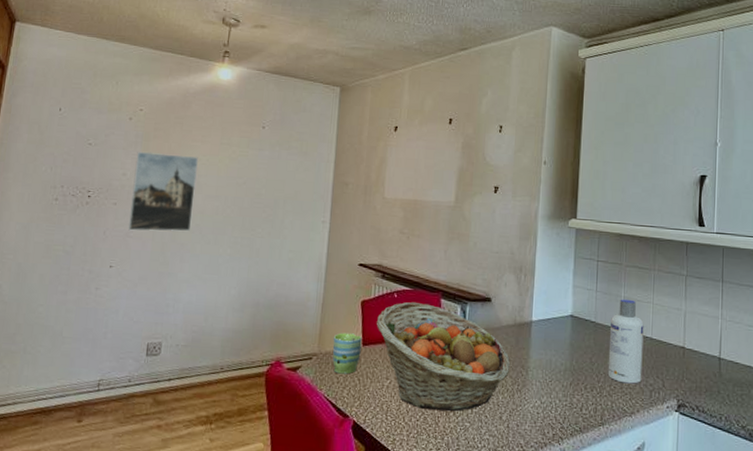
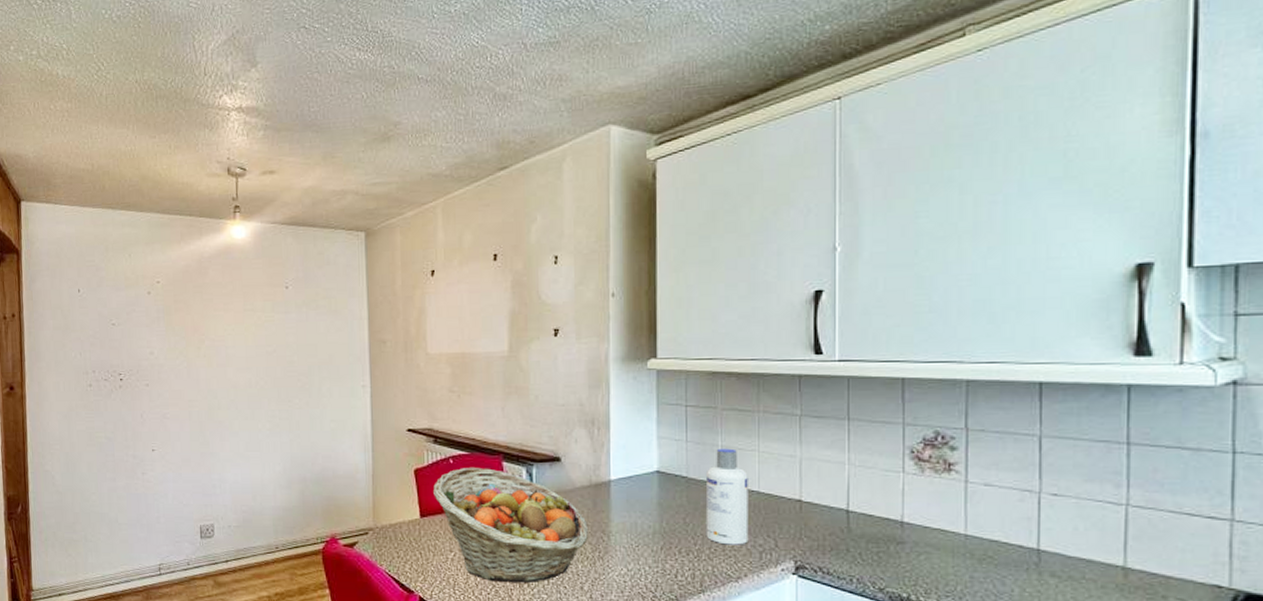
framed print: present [128,152,199,232] -> none [160,326,226,412]
mug: present [332,332,362,374] -> none [388,504,420,548]

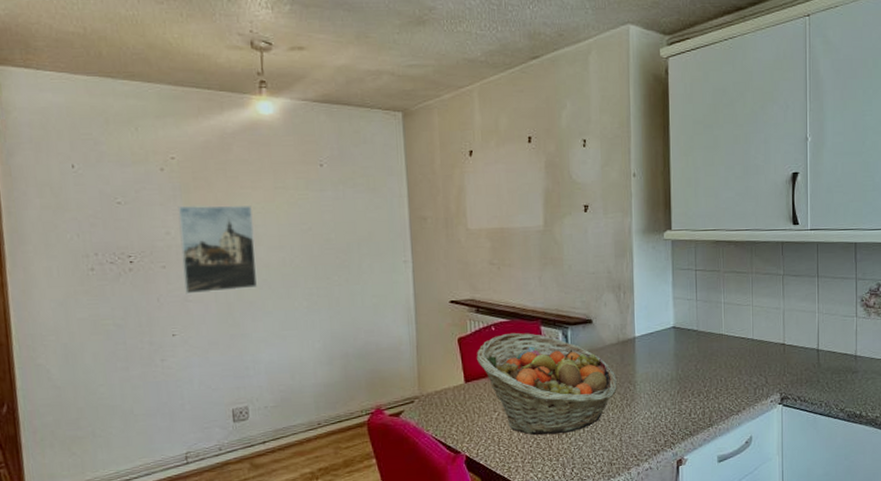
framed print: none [160,326,226,412] -> present [177,205,258,295]
screw cap bottle: present [705,448,749,545] -> none [712,304,746,385]

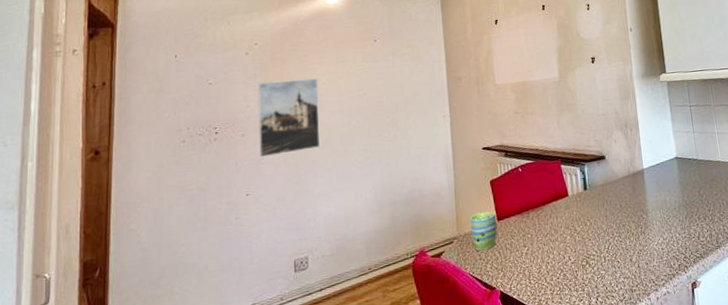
mug: none [433,371,465,413] -> present [469,211,498,251]
fruit basket: present [477,332,617,435] -> none [507,171,632,267]

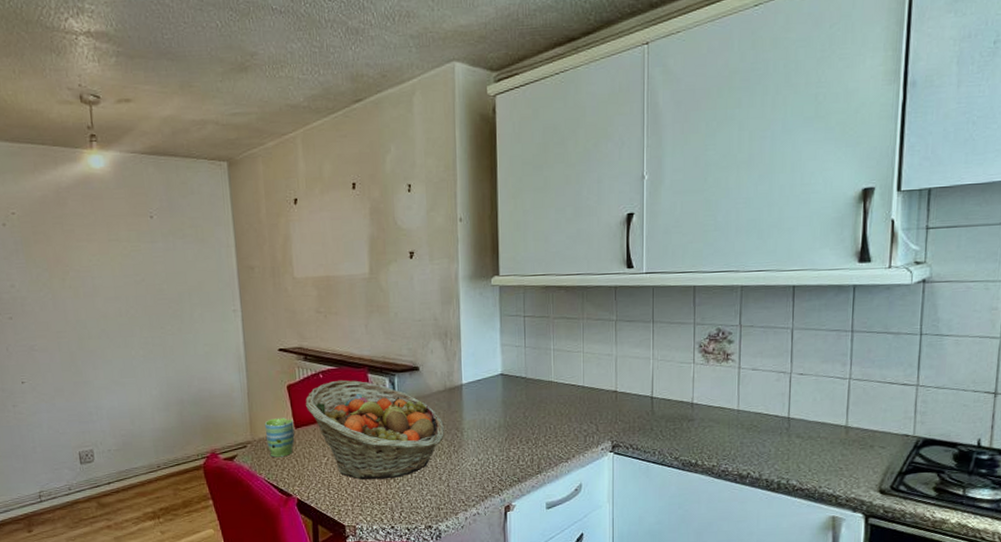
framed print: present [257,78,321,158] -> none [20,258,97,344]
fruit basket: none [507,171,632,267] -> present [306,379,444,480]

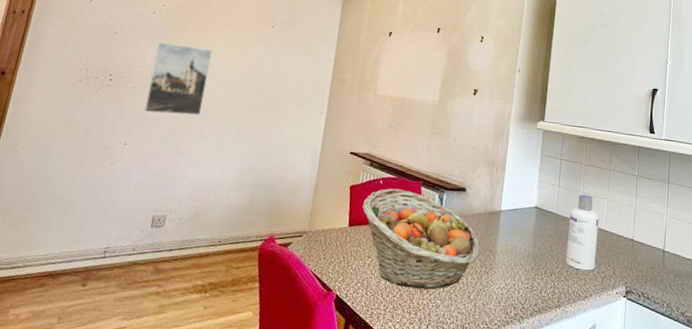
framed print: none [20,258,97,344] -> present [144,42,213,116]
mug: present [264,418,295,458] -> none [321,213,349,252]
screw cap bottle: none [541,351,576,432] -> present [565,194,599,271]

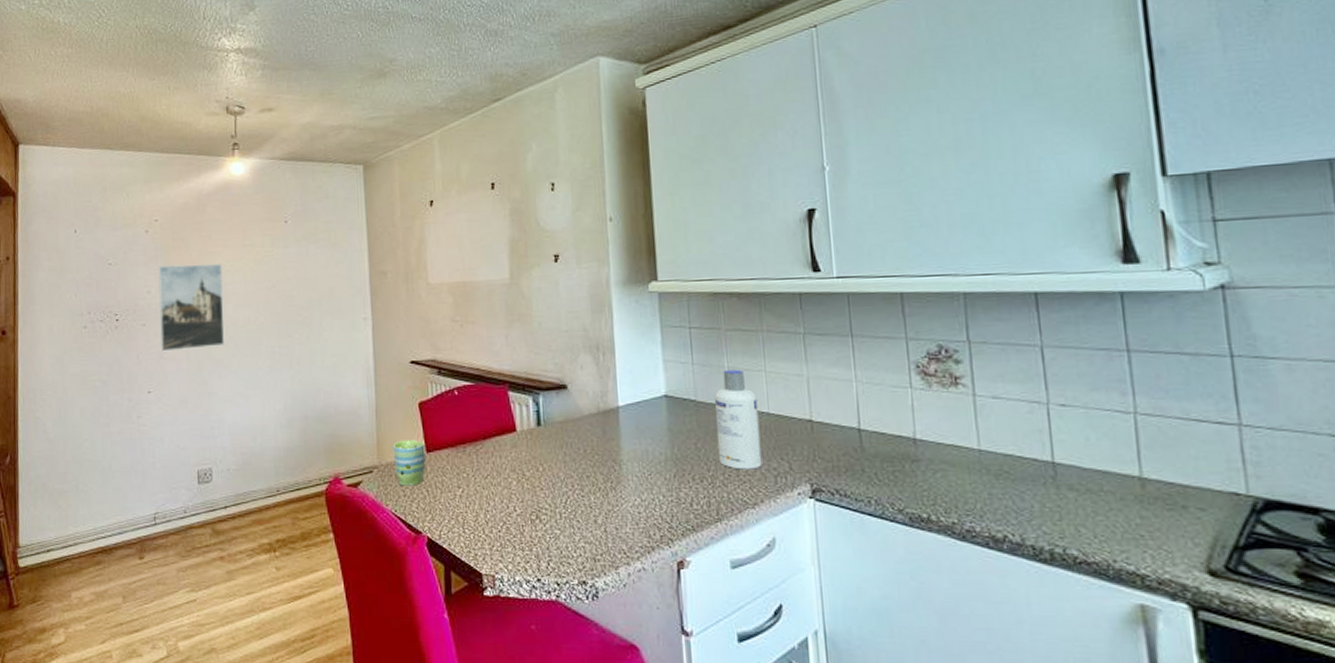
mug: none [321,213,349,252] -> present [393,440,426,486]
fruit basket: present [363,188,480,290] -> none [439,397,599,519]

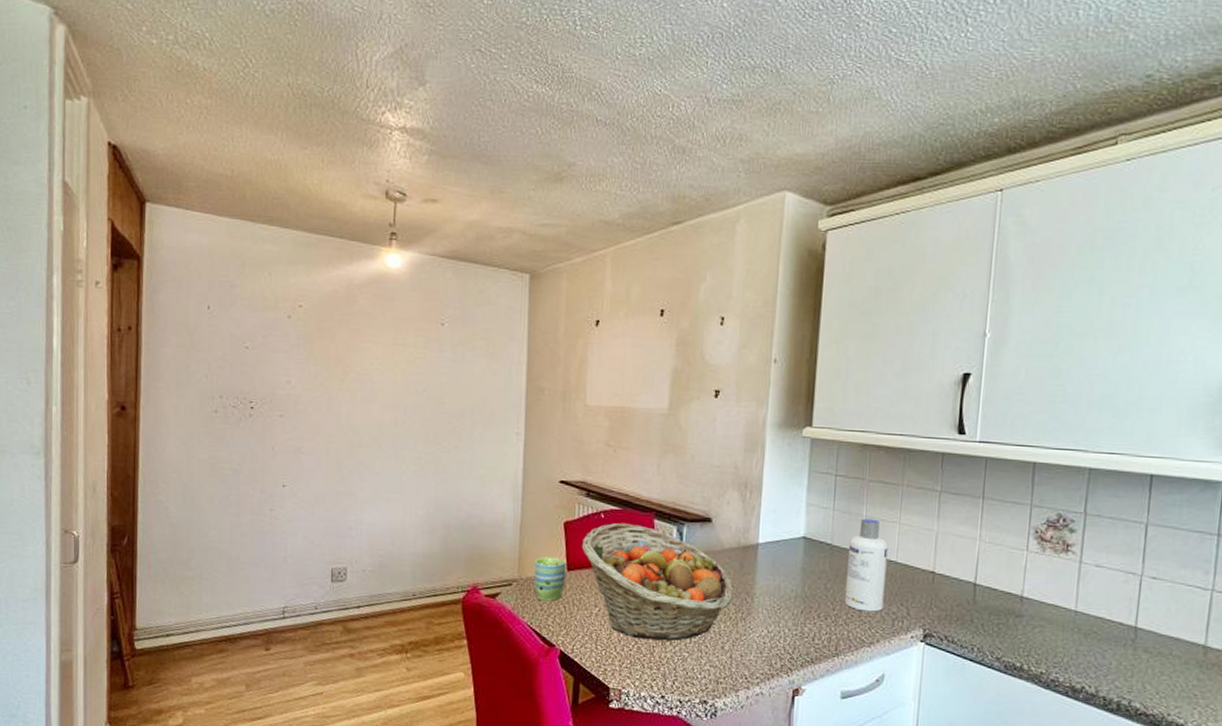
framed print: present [158,264,225,352] -> none [298,355,371,446]
fruit basket: none [439,397,599,519] -> present [582,522,733,641]

